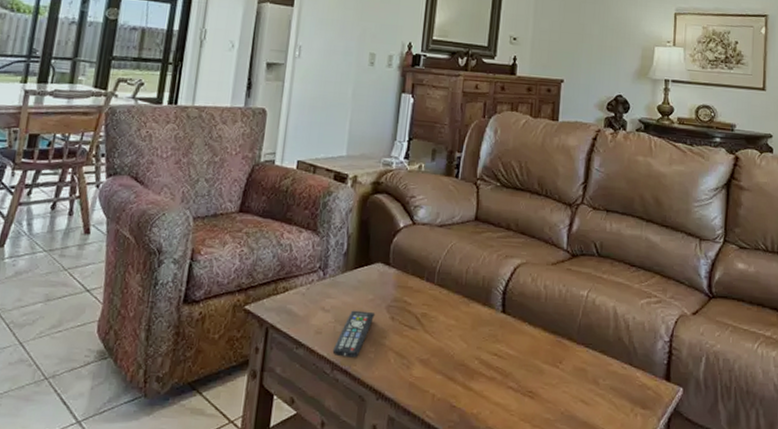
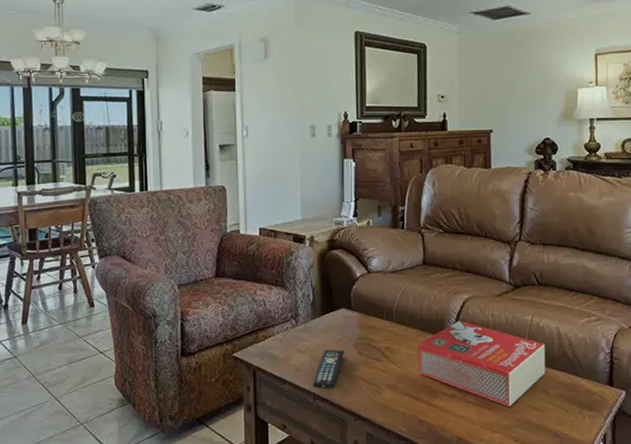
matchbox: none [457,289,600,397] -> present [418,321,546,407]

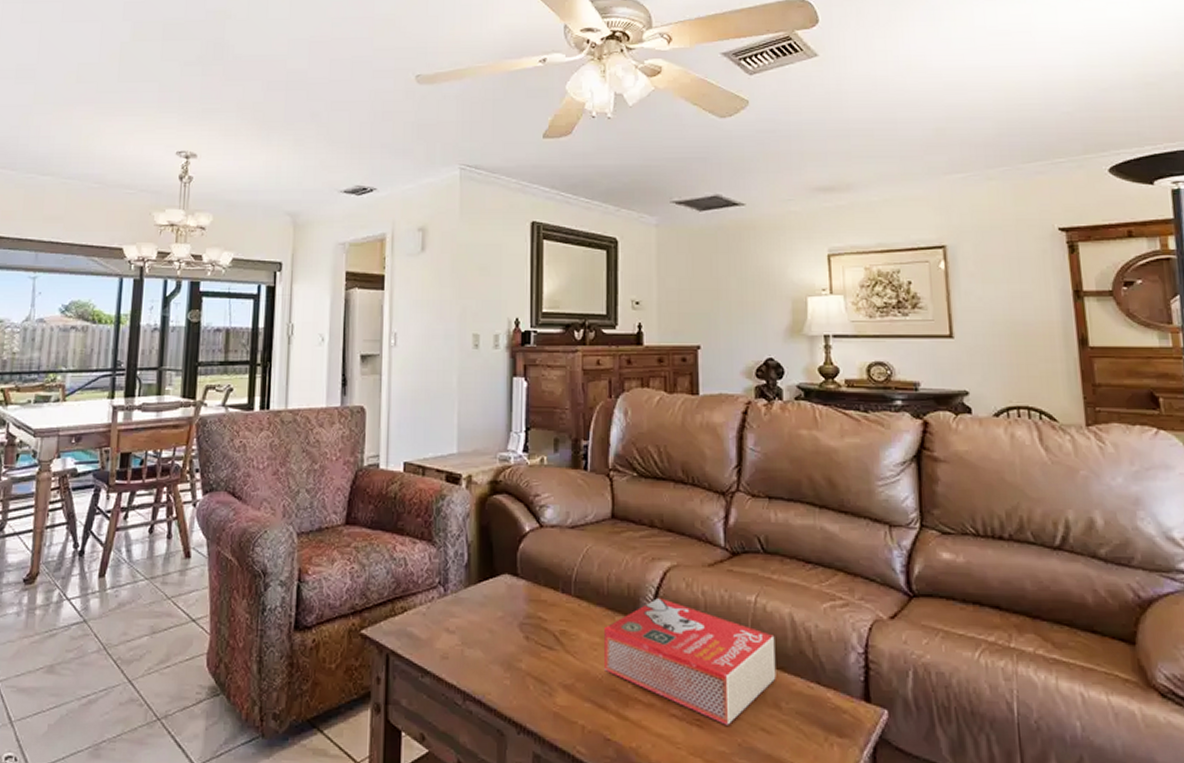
remote control: present [312,349,345,389] -> none [462,630,507,686]

